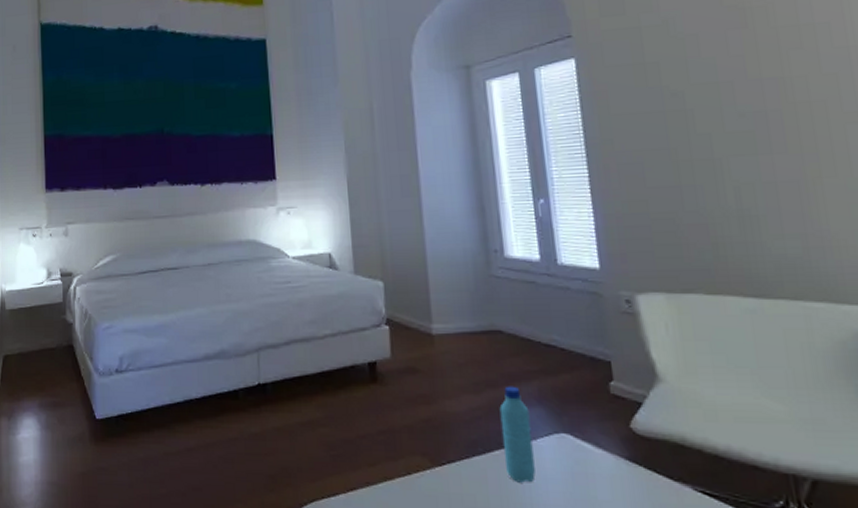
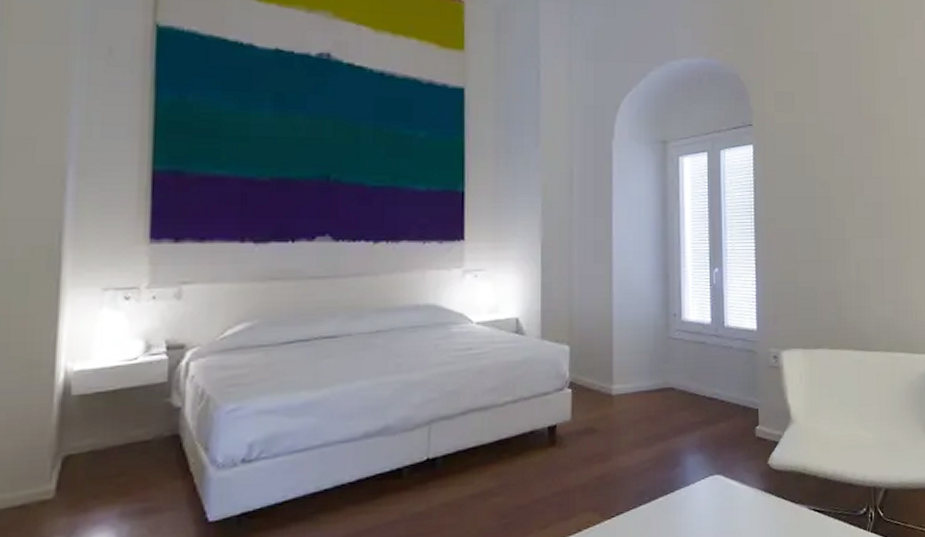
water bottle: present [499,386,536,483] -> none [666,437,691,524]

